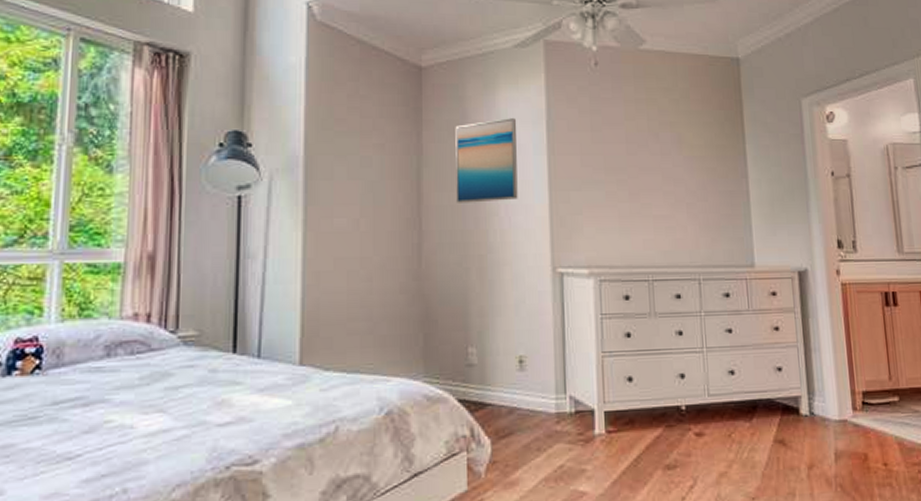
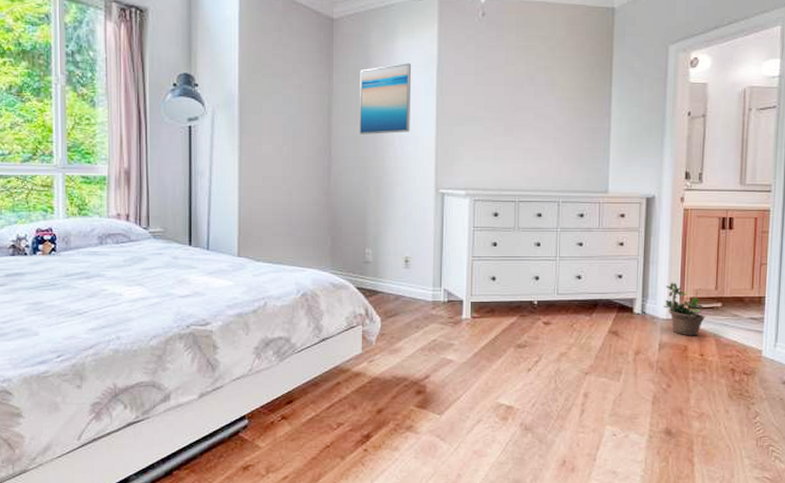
potted plant: none [833,373,883,441] -> present [664,282,705,336]

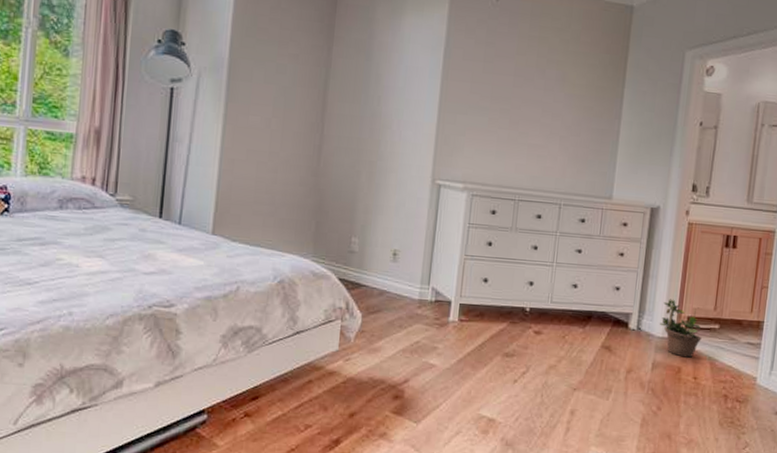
wall art: present [360,63,412,135] -> none [356,42,418,117]

